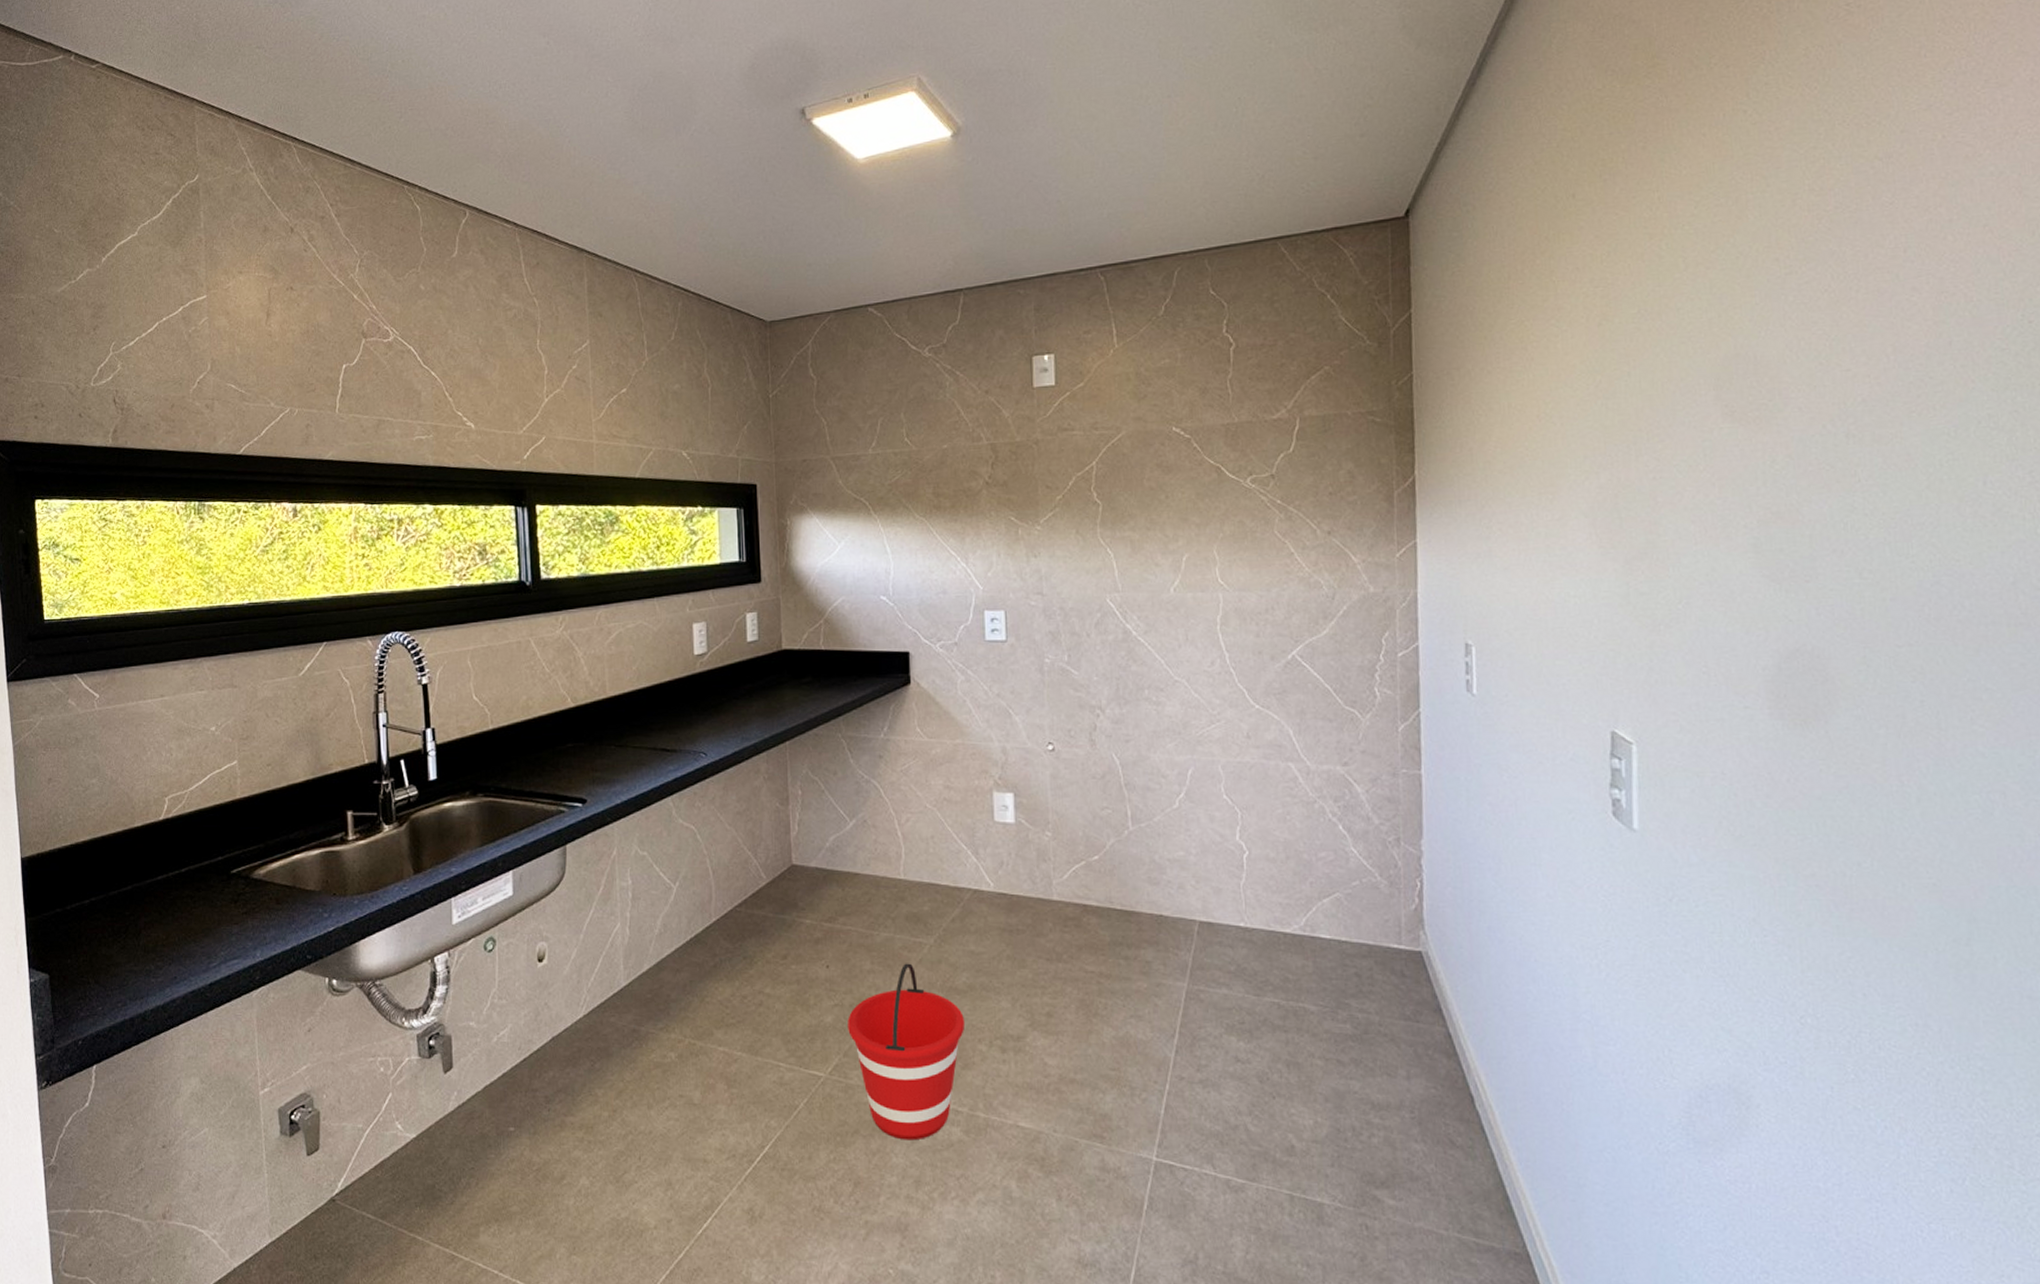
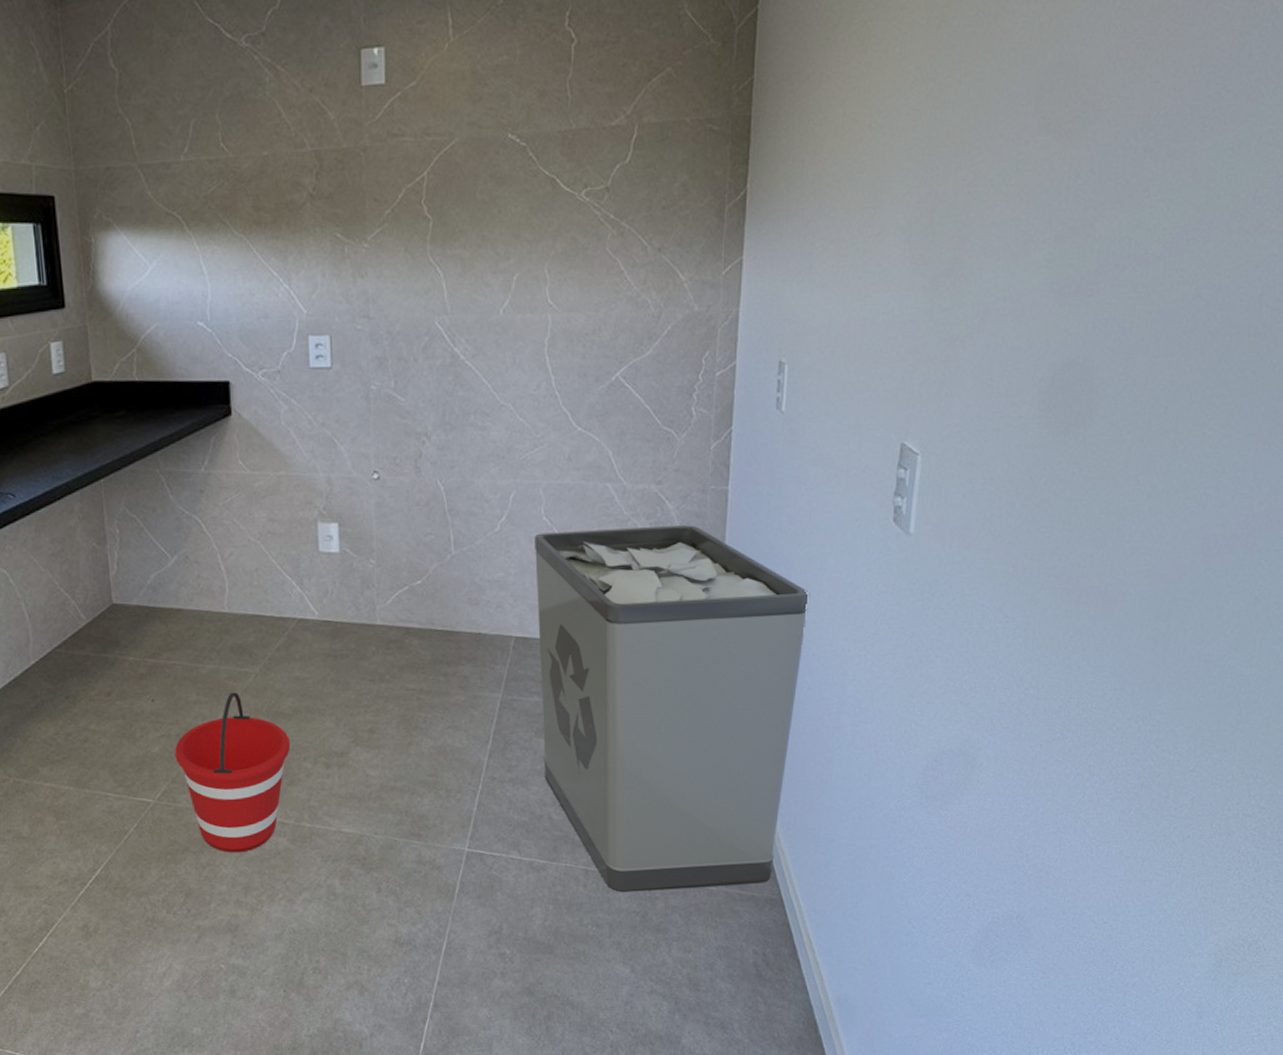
recycling bin: none [1215,810,1526,1232] -> present [535,525,810,893]

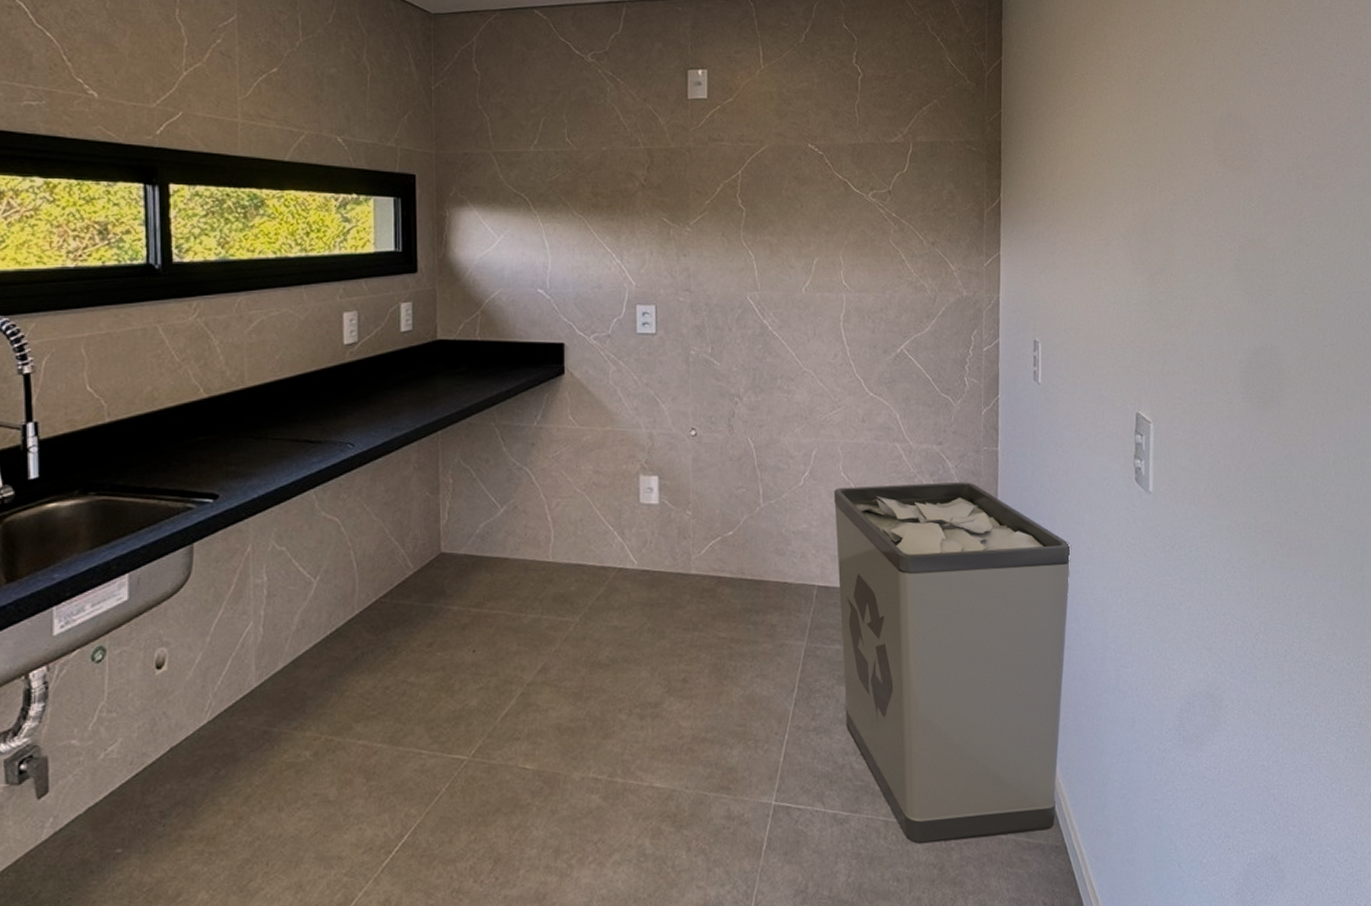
bucket: present [175,692,291,853] -> none [493,642,607,813]

